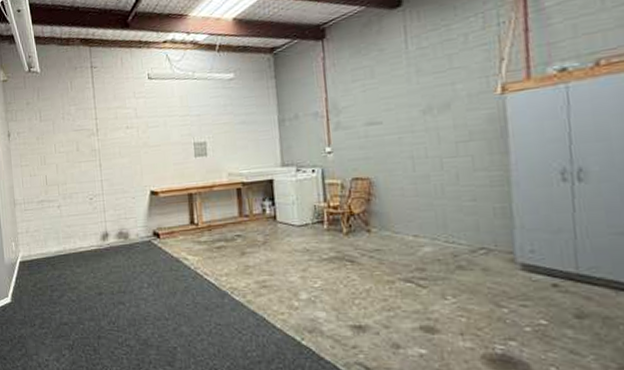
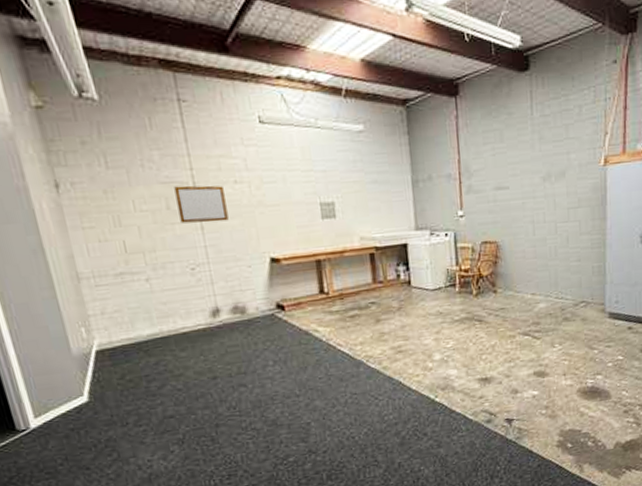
writing board: none [83,131,120,162] -> present [174,185,229,224]

